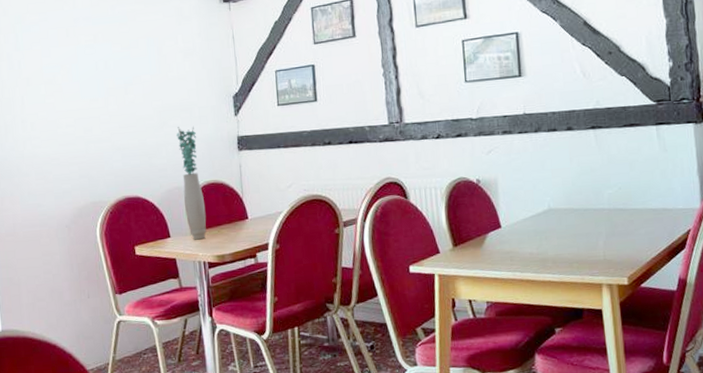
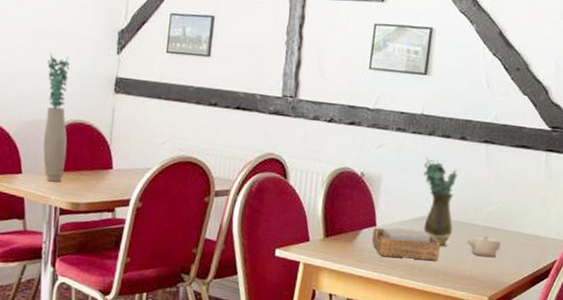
napkin holder: none [499,224,570,255] -> present [371,227,441,261]
vase: none [536,153,578,235] -> present [423,157,458,246]
sugar bowl: none [594,217,630,239] -> present [466,235,501,257]

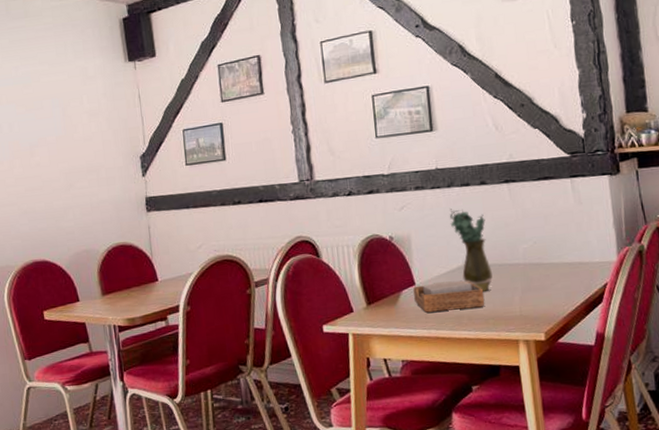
vase: present [43,53,71,183] -> none [83,188,116,304]
sugar bowl: present [466,235,501,257] -> none [509,272,546,294]

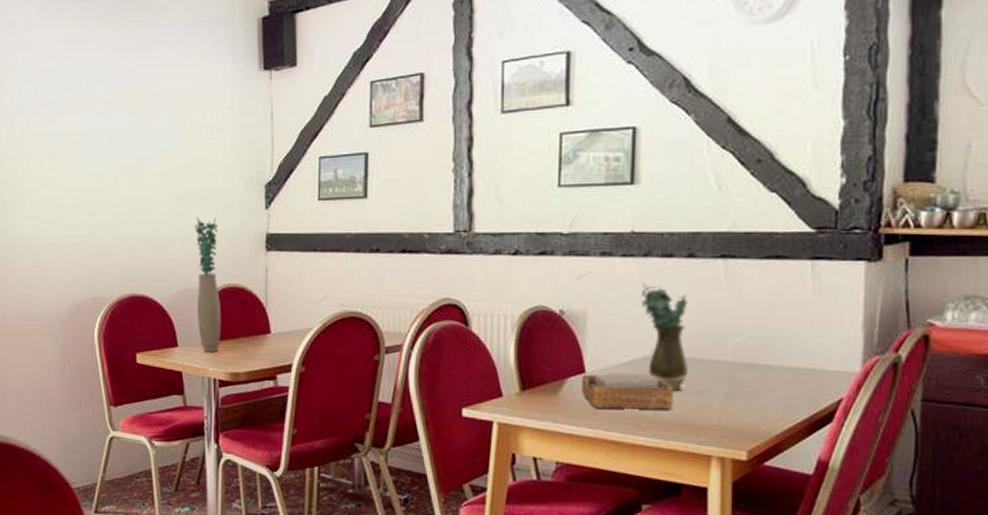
vase: none [83,188,116,304] -> present [195,217,221,353]

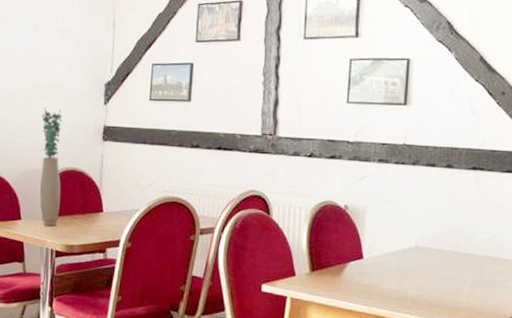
napkin holder: present [580,373,674,410] -> none [359,260,433,293]
vase: present [640,284,688,391] -> none [409,187,446,277]

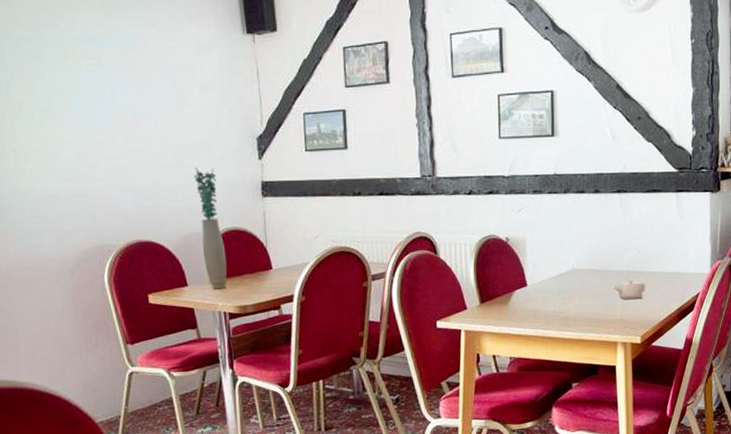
sugar bowl: none [460,265,498,287] -> present [613,279,645,299]

